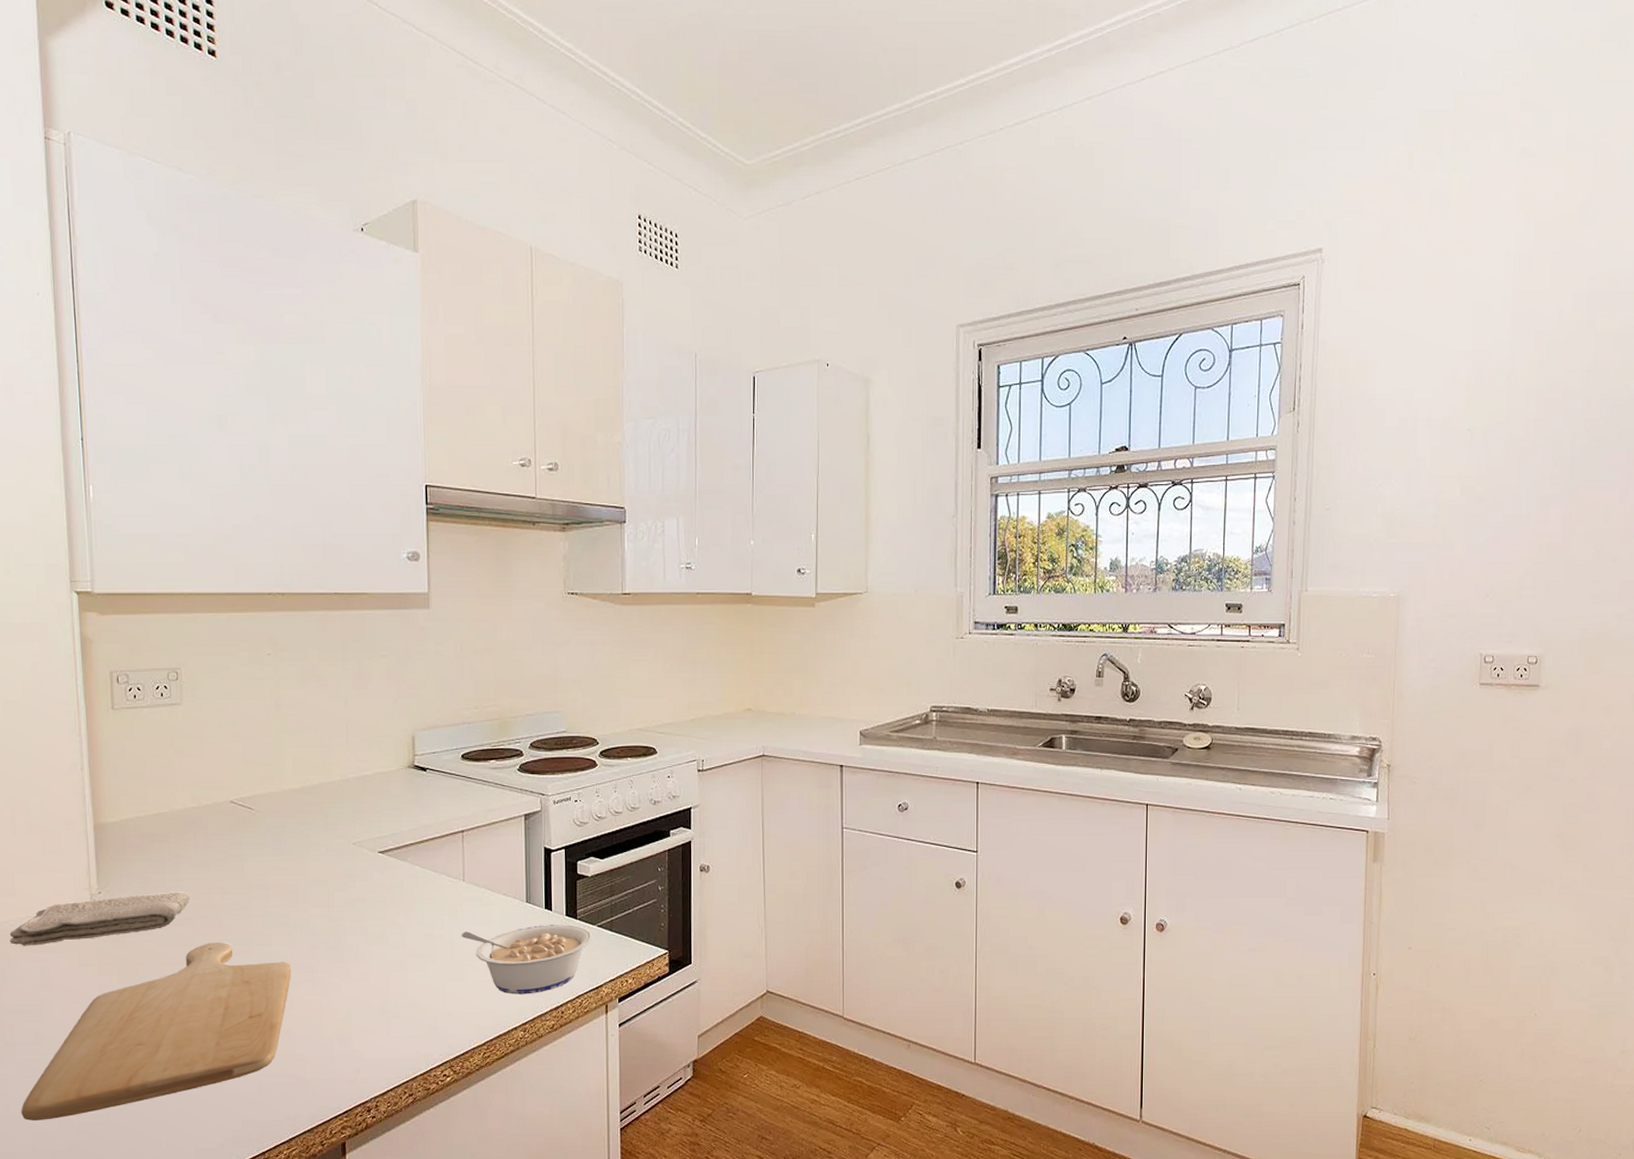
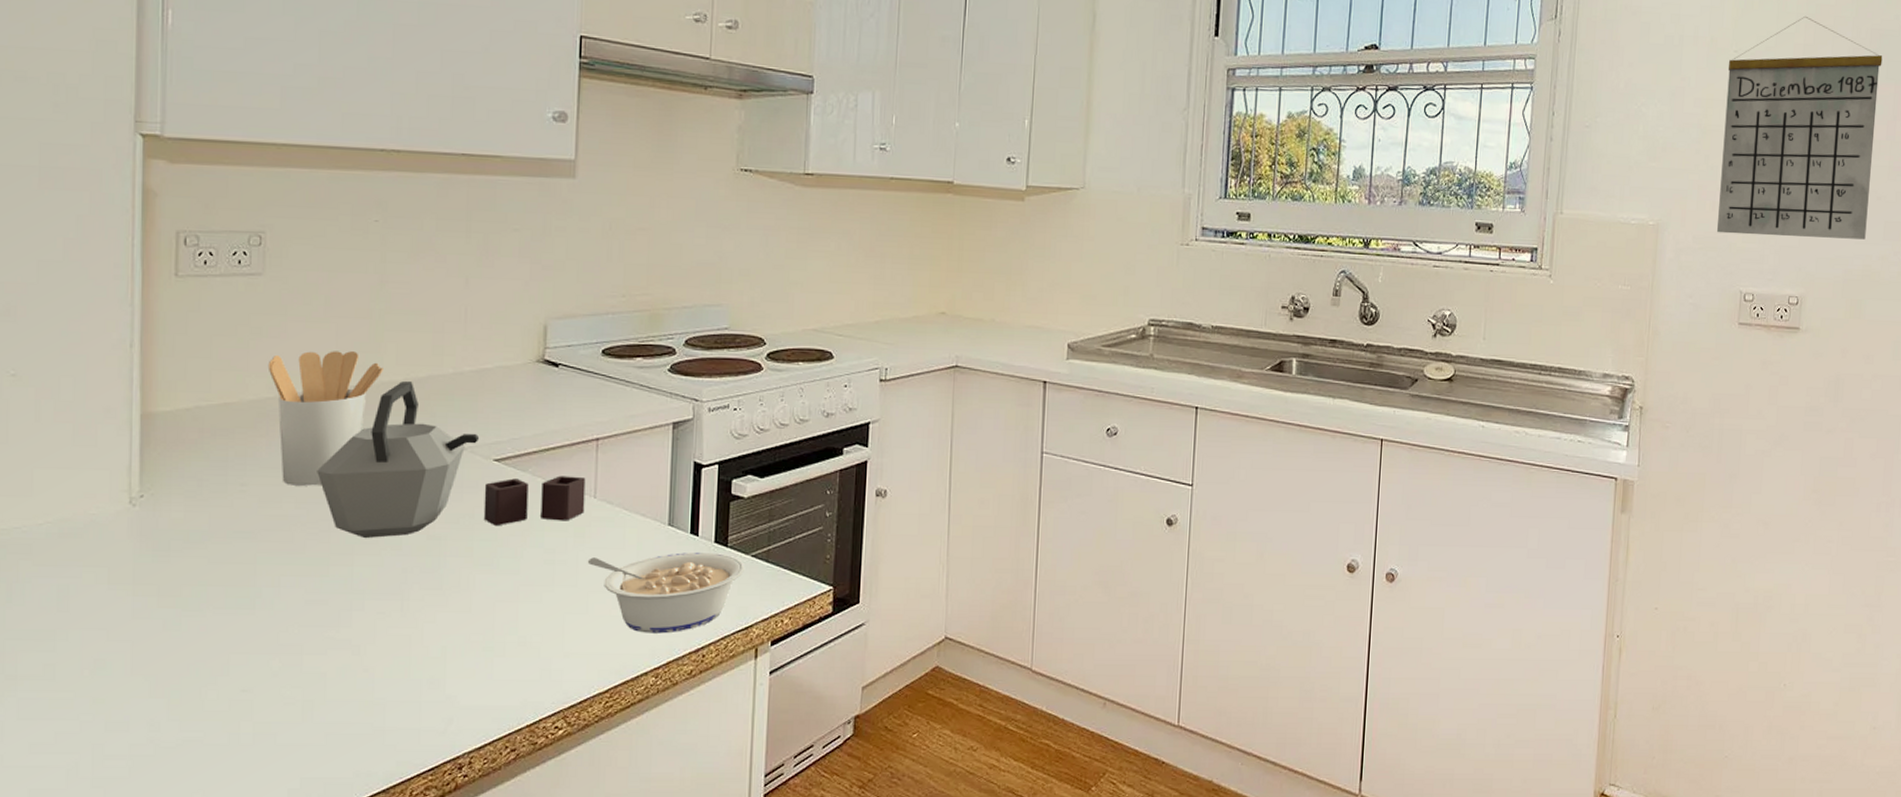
washcloth: present [9,892,189,946] -> none [21,498,255,558]
chopping board: present [21,941,291,1121] -> none [18,560,376,773]
utensil holder: none [190,765,284,879] -> present [267,351,383,486]
kettle: none [236,789,456,922] -> present [317,381,586,539]
calendar: none [1455,393,1614,601] -> present [1716,17,1883,240]

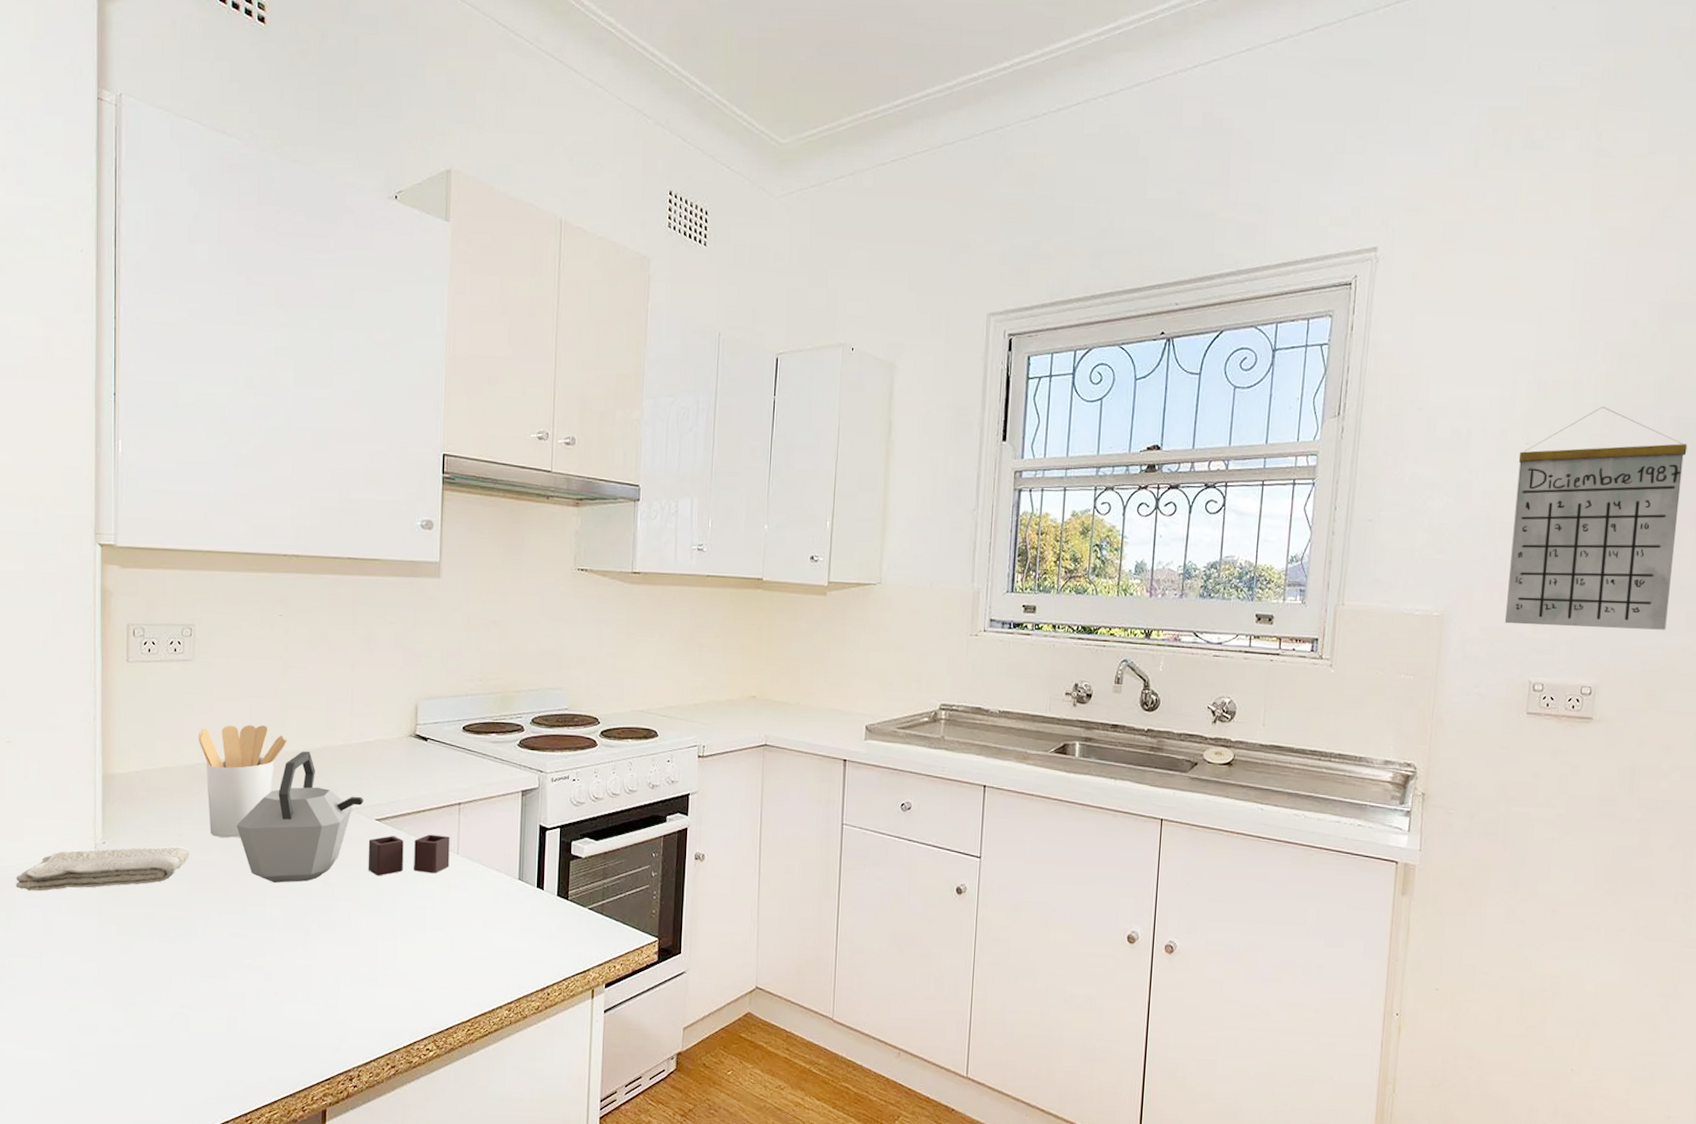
washcloth: none [21,498,255,558] -> present [16,846,189,892]
legume: present [587,551,745,634] -> none [452,903,583,973]

